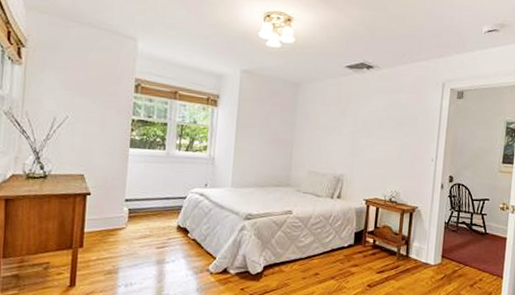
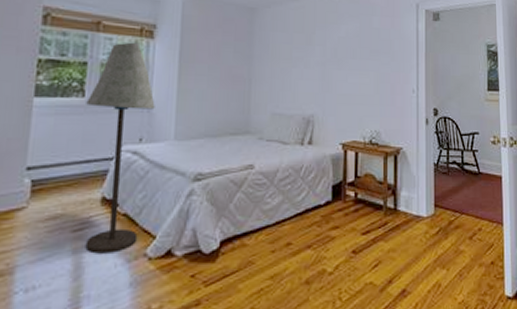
floor lamp: none [166,108,217,266] -> present [85,42,155,254]

